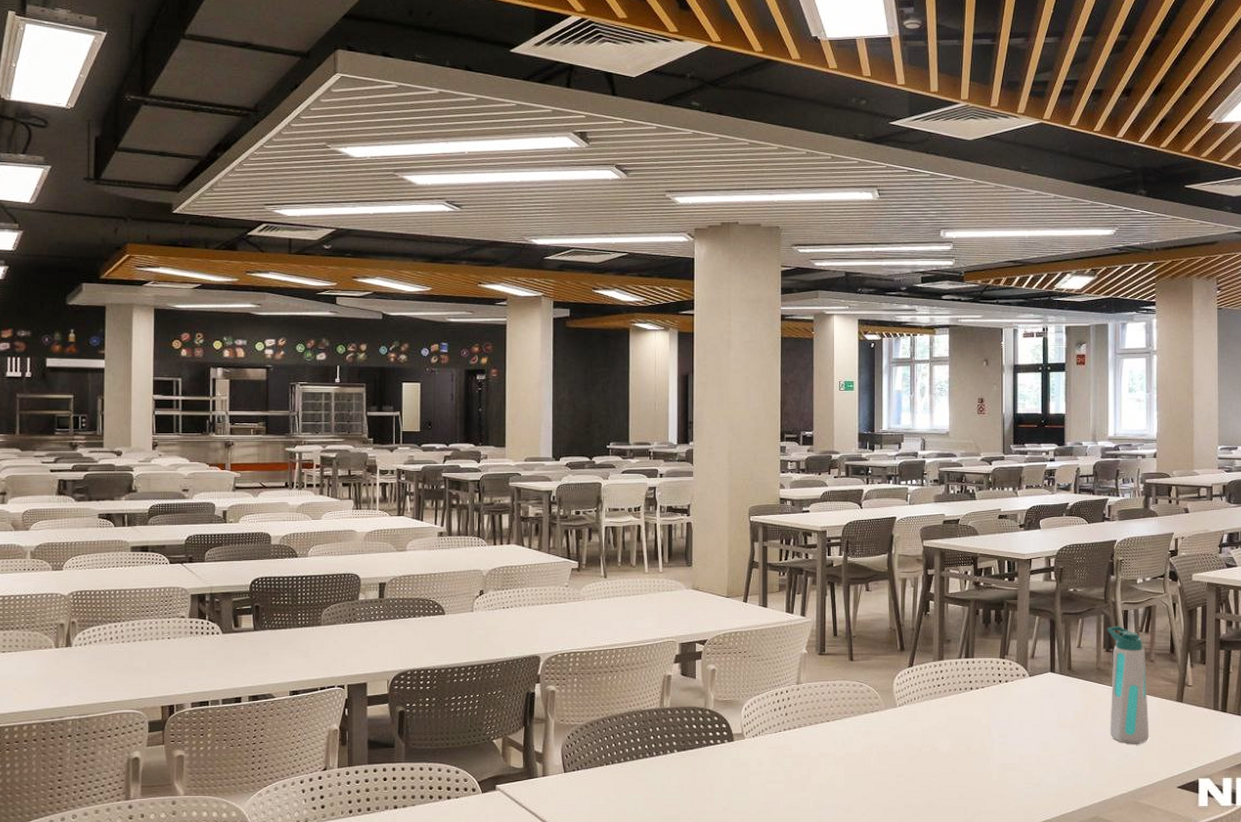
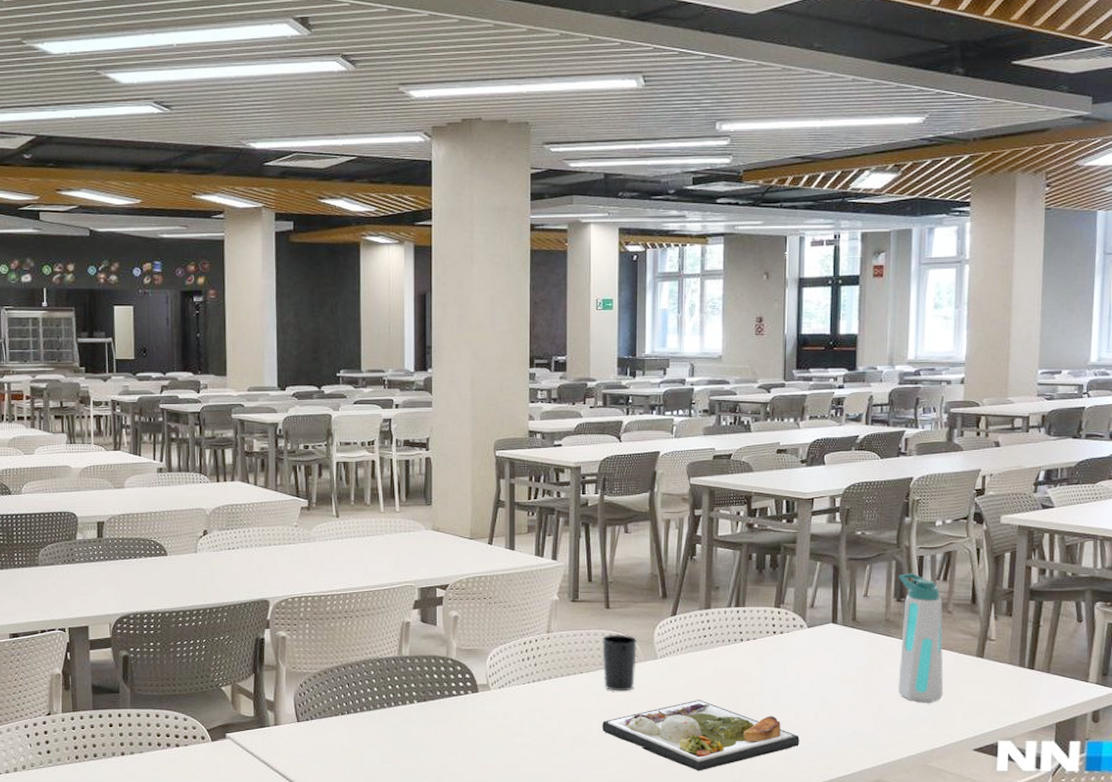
cup: none [846,684,878,738] -> present [601,634,637,691]
dinner plate: none [847,745,1025,813] -> present [602,700,800,771]

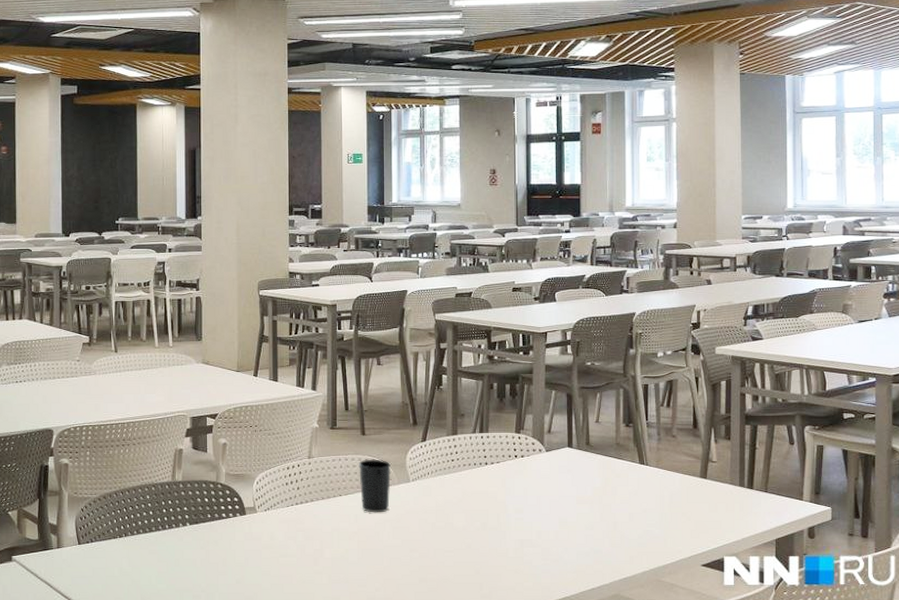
dinner plate: present [602,700,800,771] -> none [361,520,542,588]
water bottle: present [897,573,944,703] -> none [626,400,672,521]

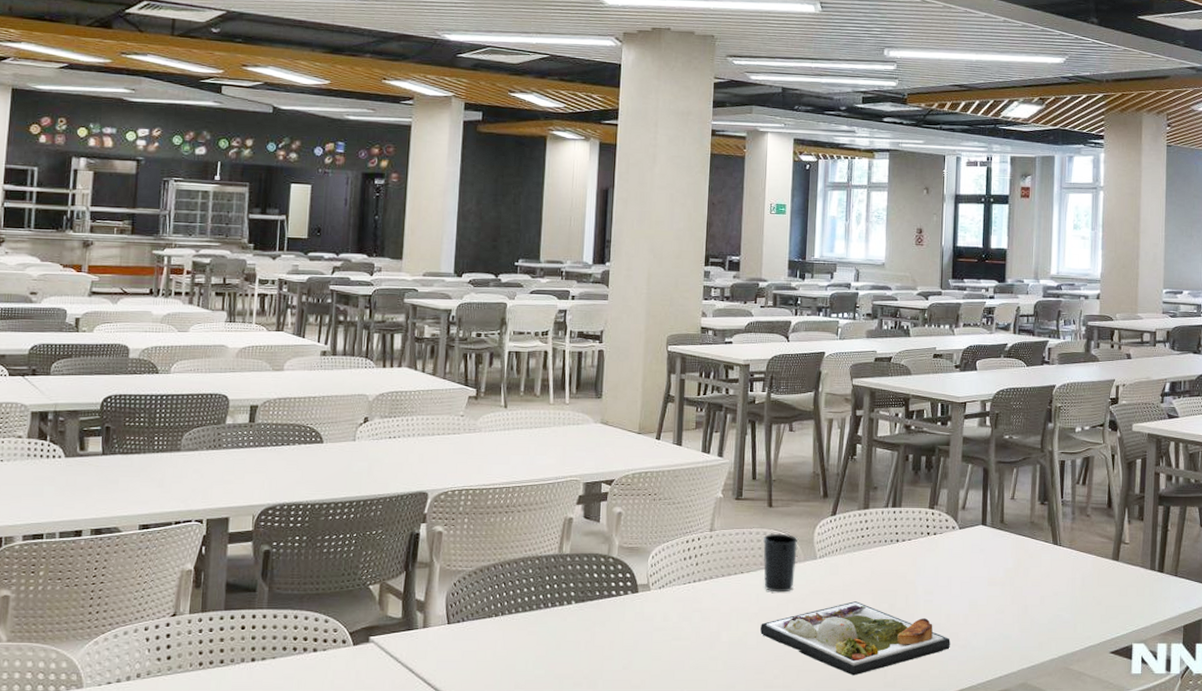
dinner plate: none [361,520,542,588] -> present [760,601,950,676]

